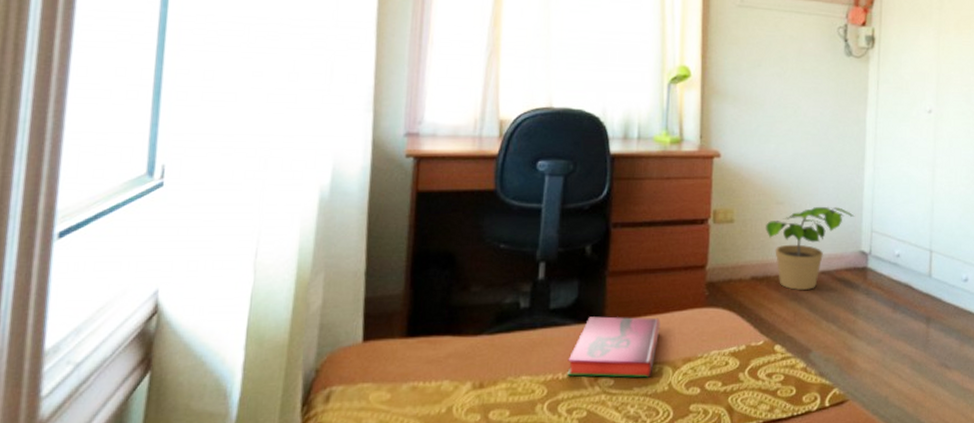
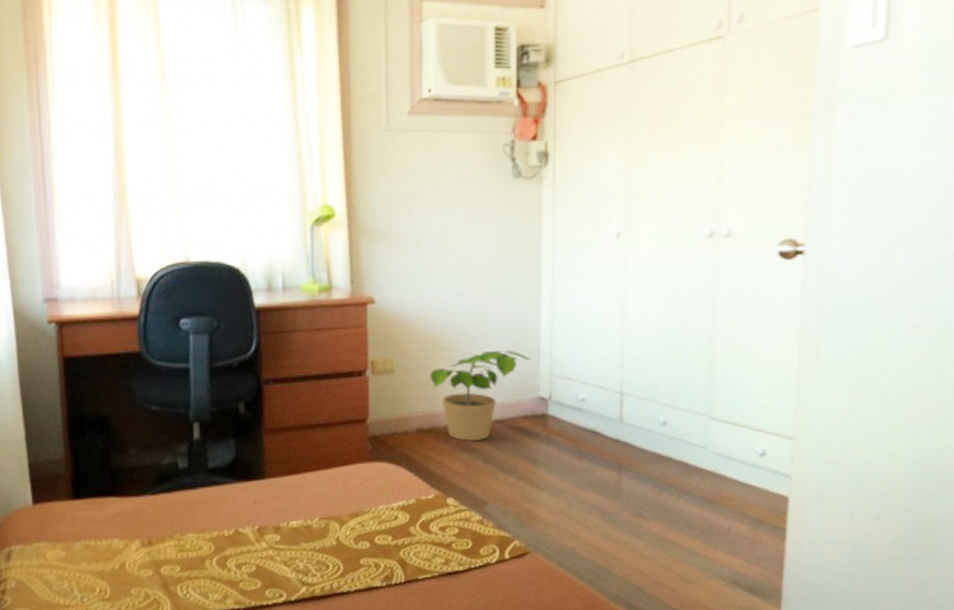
hardback book: present [567,316,661,378] -> none [232,473,323,533]

